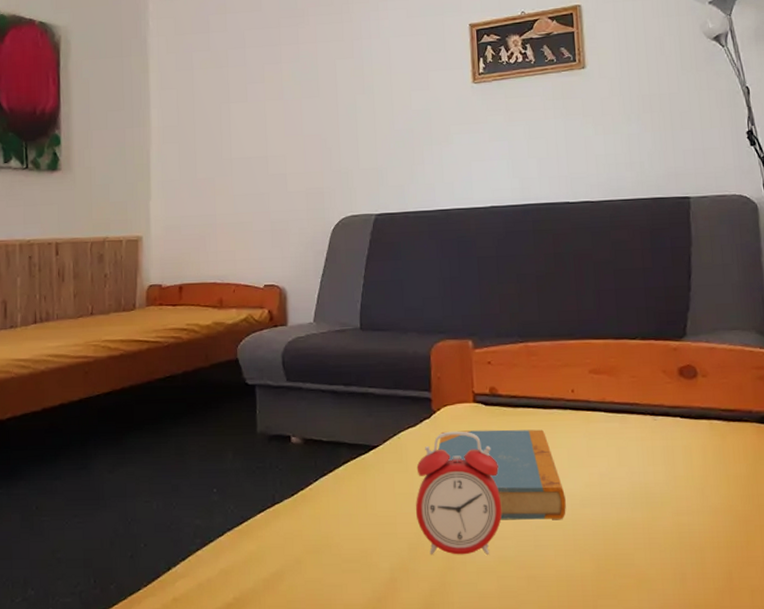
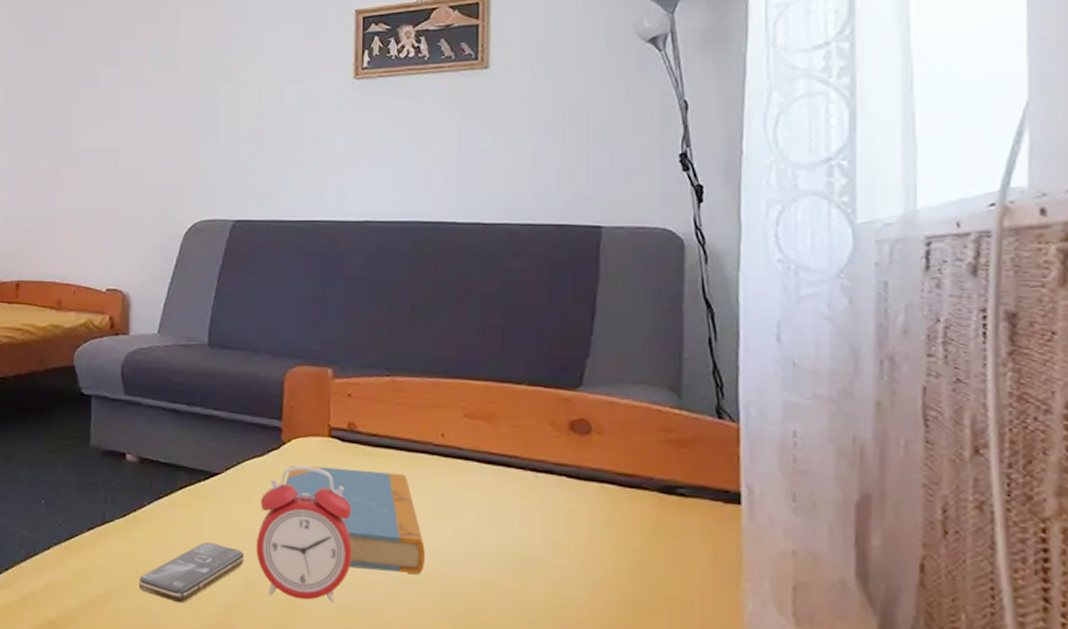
mobile phone: none [309,511,405,572] -> present [138,542,244,603]

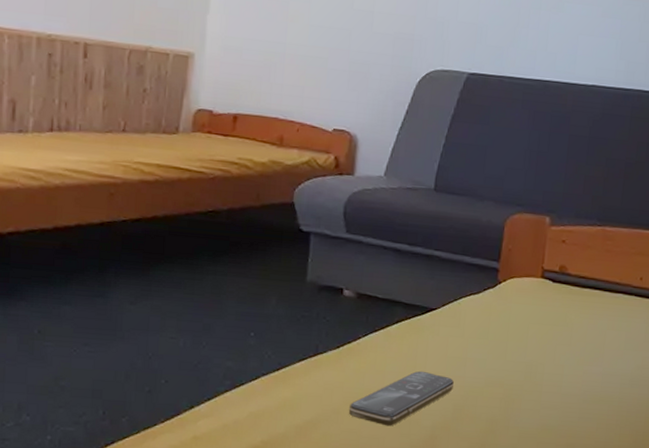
alarm clock: present [256,465,352,603] -> none [466,302,556,422]
book: present [285,465,425,574] -> none [498,302,617,396]

